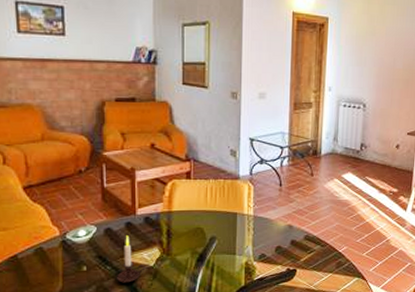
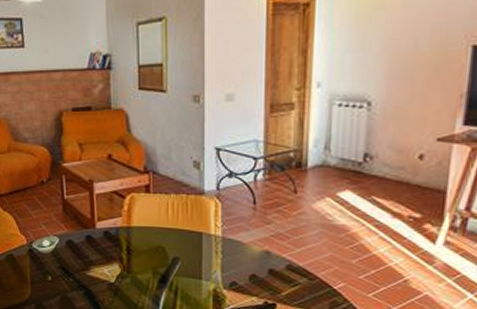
candle: present [117,235,146,283] -> none [79,249,106,297]

